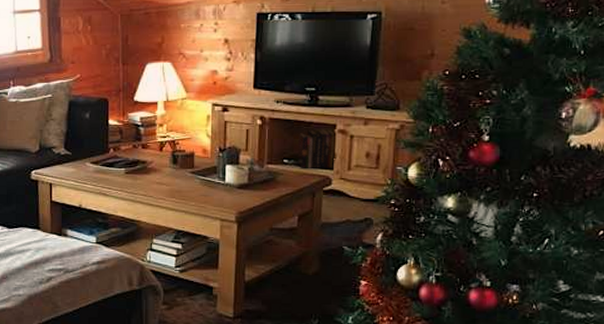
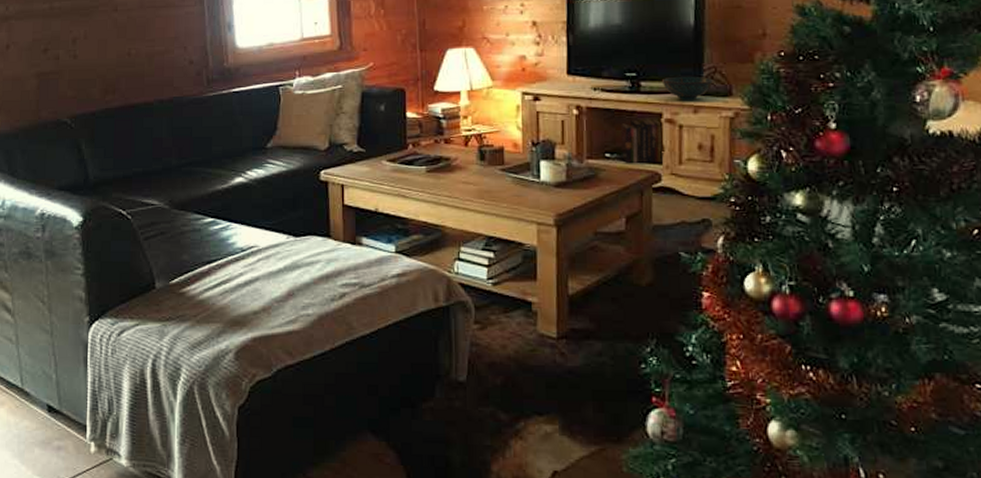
decorative bowl: none [338,91,384,113] -> present [662,76,714,100]

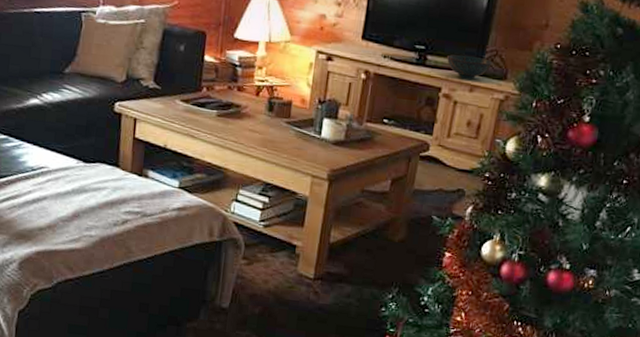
books: present [620,119,662,163] -> none [397,90,439,134]

